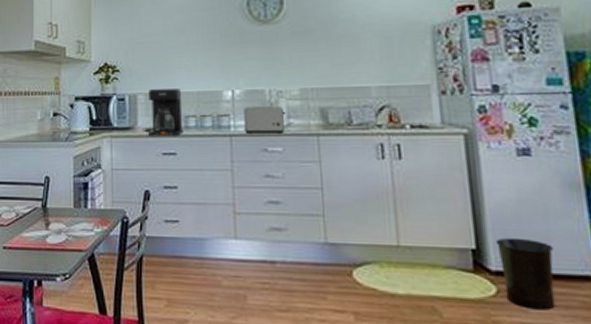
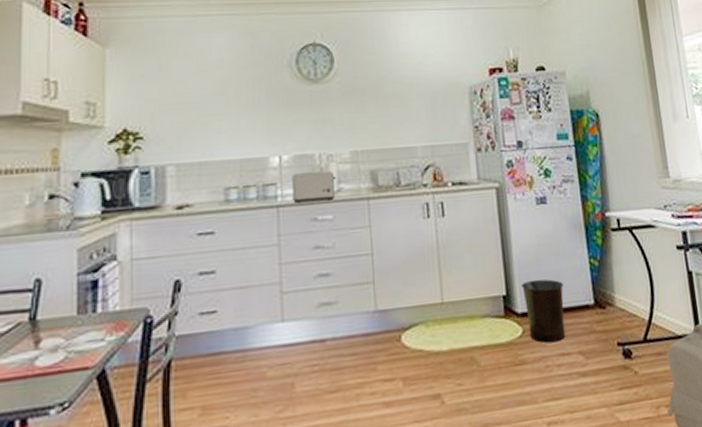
coffee maker: present [147,89,183,137] -> none [178,157,223,216]

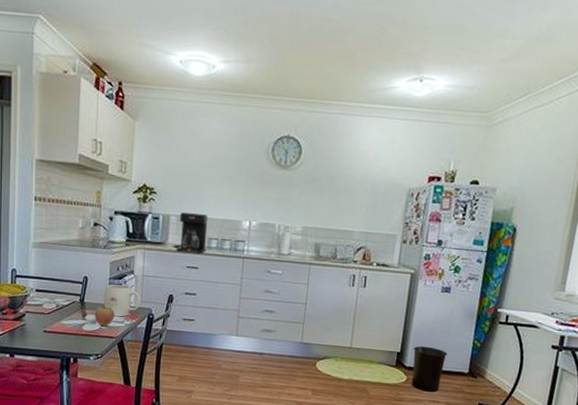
fruit: none [54,312,91,354] -> present [94,302,116,327]
mug: none [70,279,130,333] -> present [104,284,140,317]
coffee maker: none [178,157,223,216] -> present [176,212,209,255]
toaster: present [292,171,337,204] -> none [255,236,289,261]

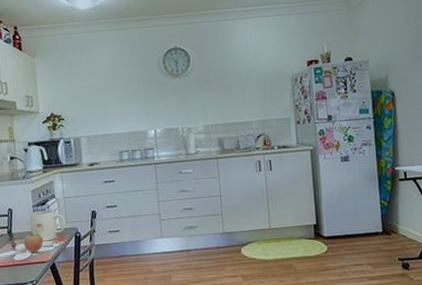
coffee maker: present [176,212,209,255] -> none [89,131,119,170]
waste bin: present [411,346,447,392] -> none [328,214,359,257]

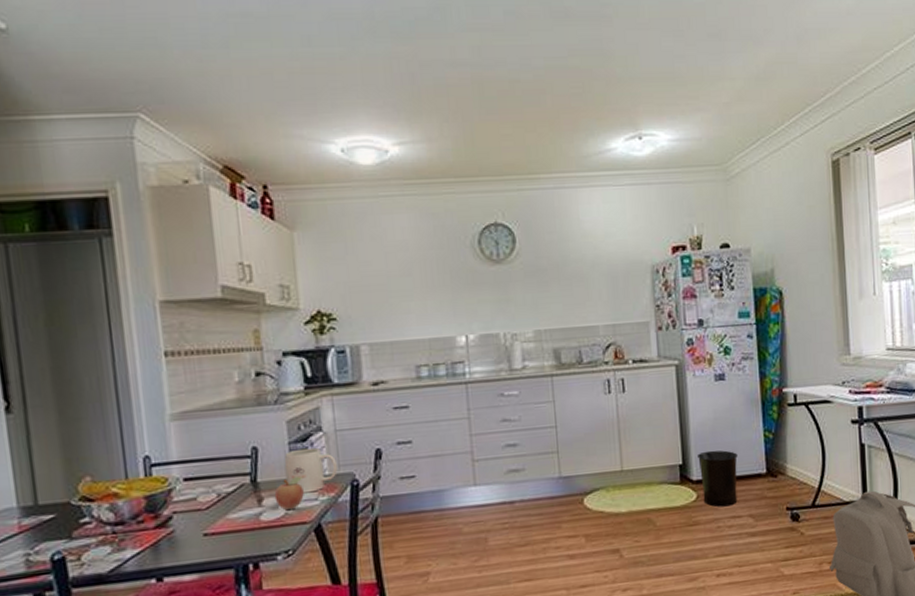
waste bin: none [328,214,359,257] -> present [698,450,738,507]

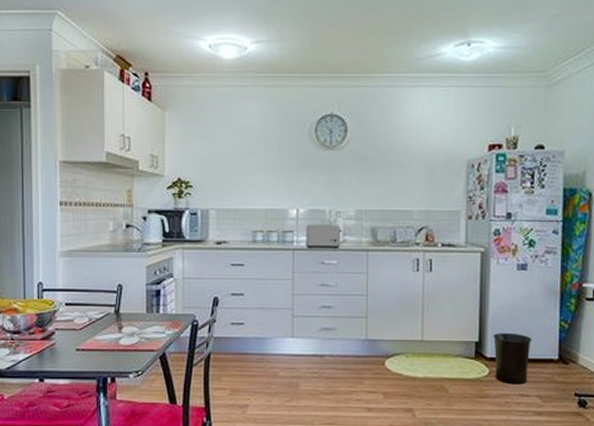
fruit: present [274,476,304,511] -> none [131,311,155,339]
mug: present [284,447,338,494] -> none [141,290,182,327]
toaster: none [478,349,521,381] -> present [306,225,343,250]

